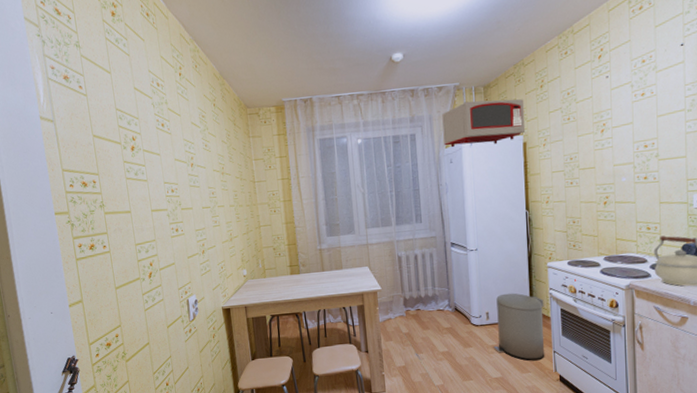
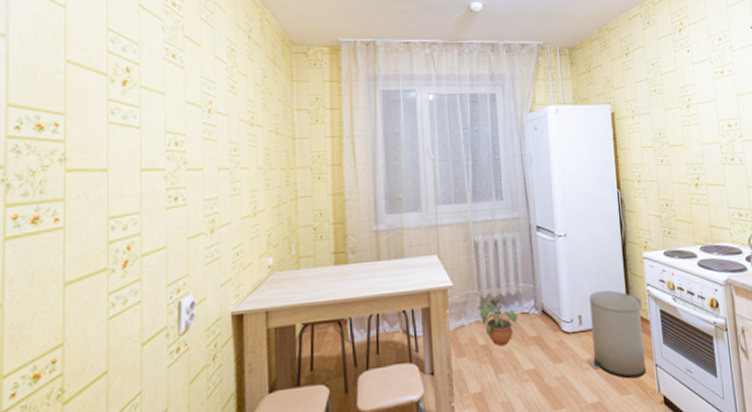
potted plant: none [401,296,435,334] -> present [477,294,518,346]
microwave: present [442,99,526,148] -> none [525,62,613,113]

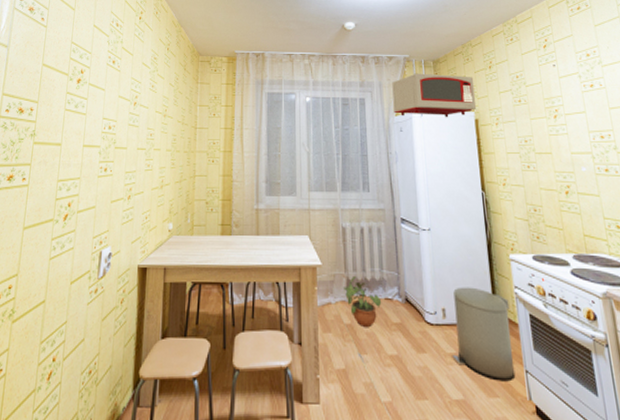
microwave: none [525,62,613,113] -> present [392,73,477,118]

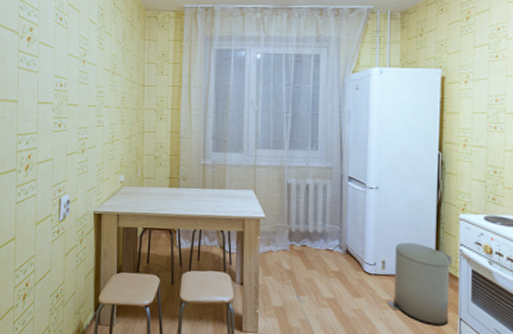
potted plant: present [344,277,382,327] -> none [286,229,322,273]
microwave: present [392,73,477,118] -> none [351,26,446,75]

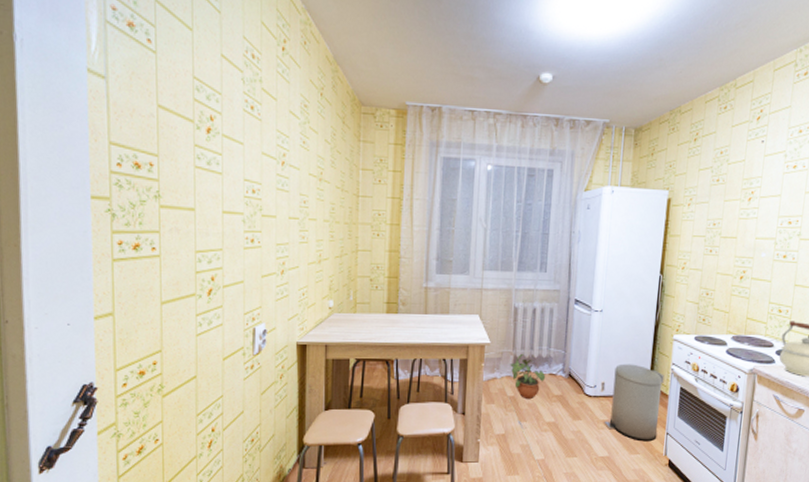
potted plant: none [286,229,322,273] -> present [510,354,546,399]

